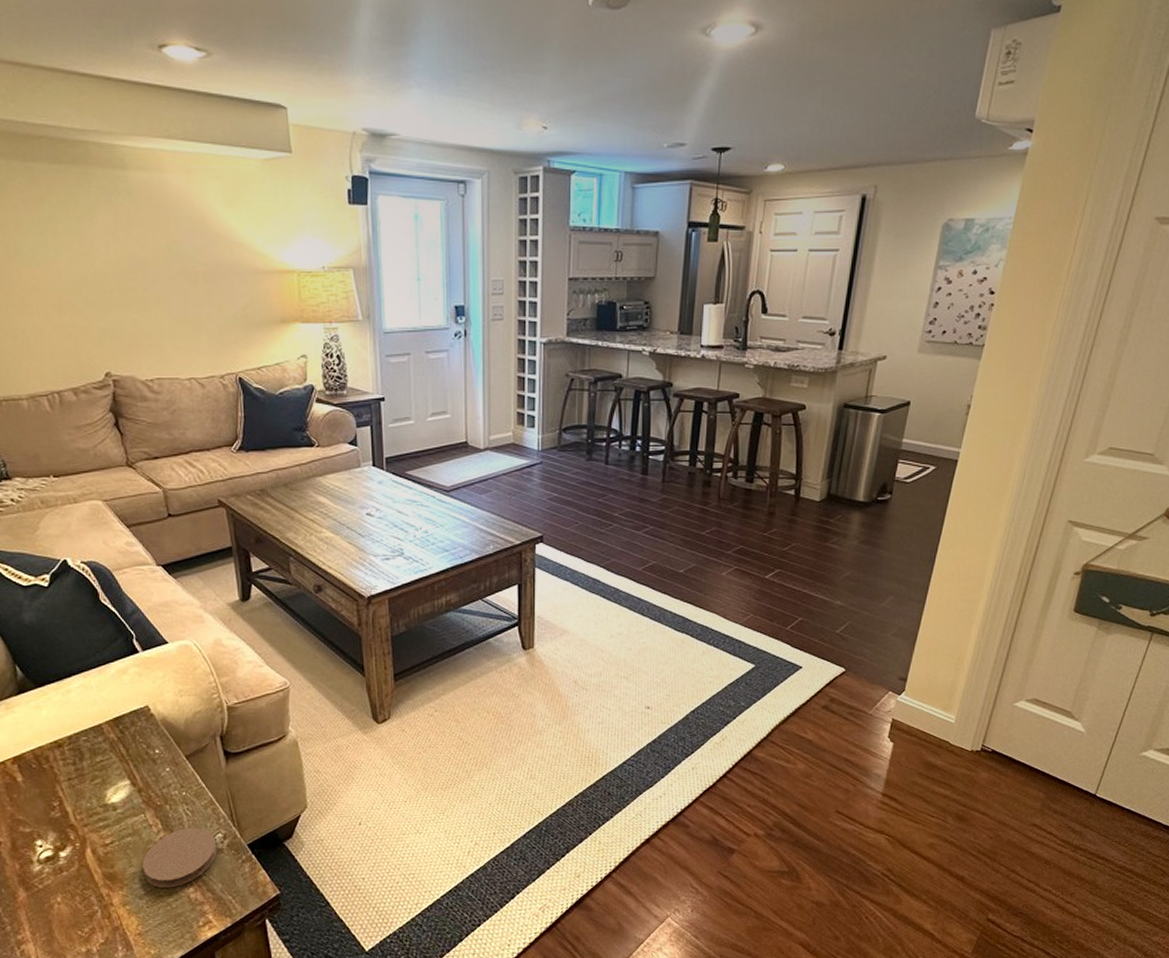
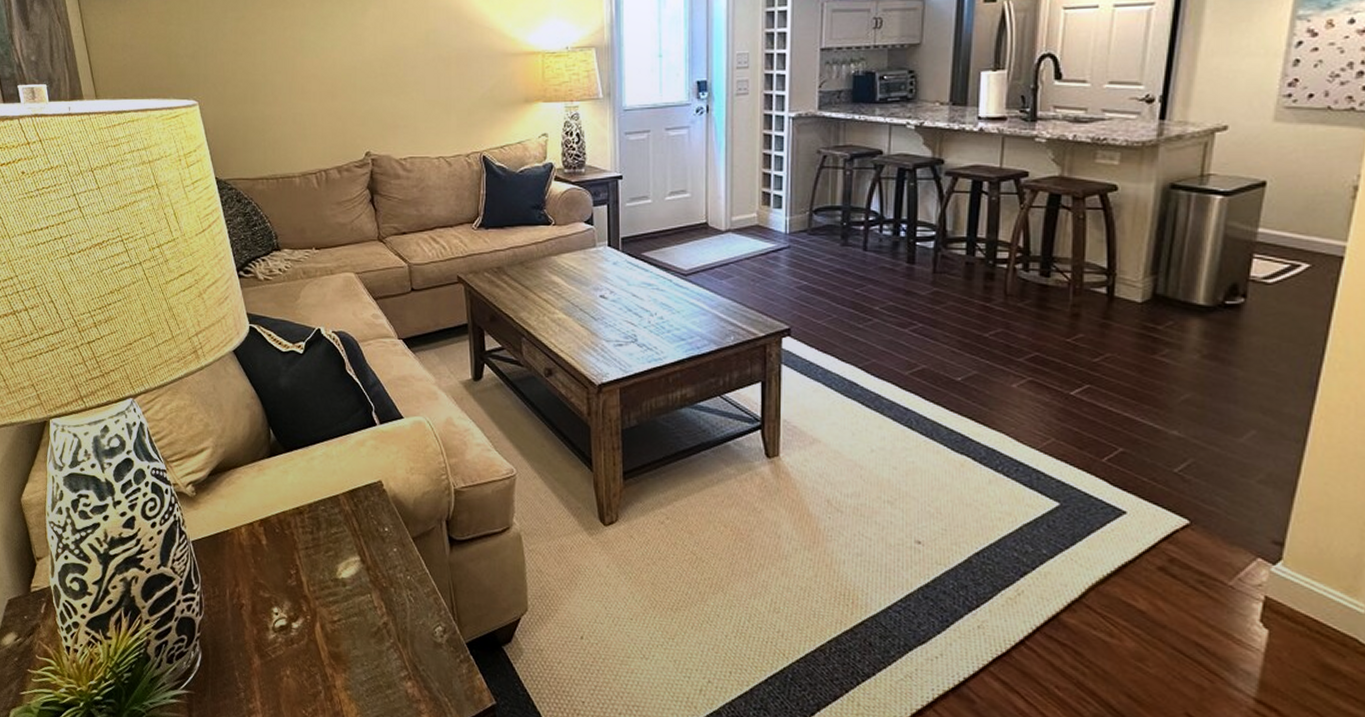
coaster: present [142,827,217,889] -> none [365,615,436,679]

